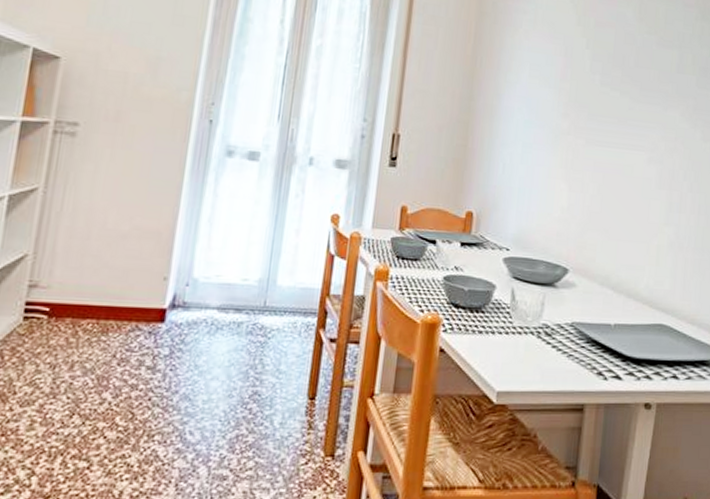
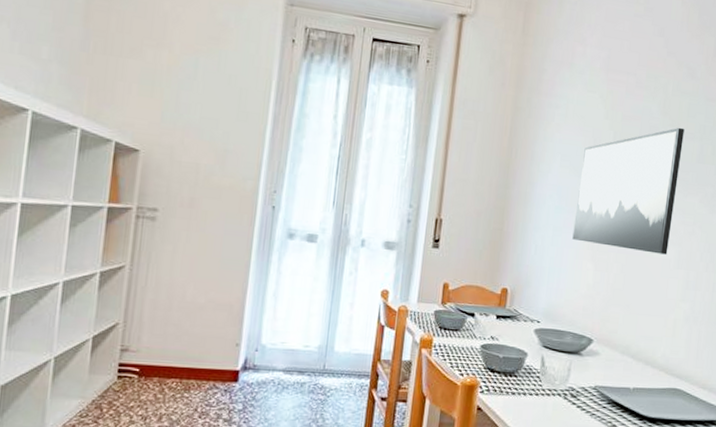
wall art: none [544,34,662,174] -> present [572,127,685,255]

